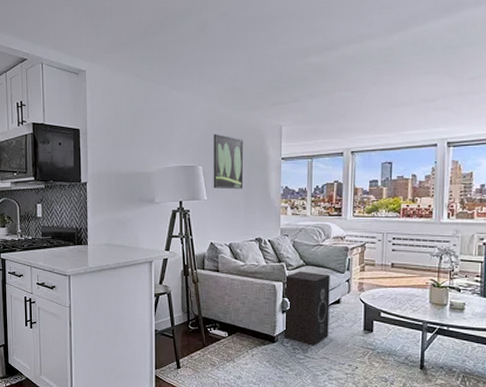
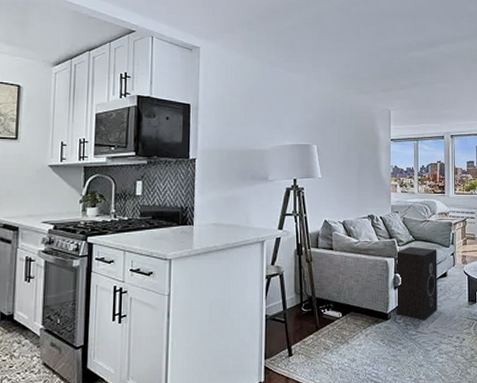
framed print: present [213,133,244,190] -> none [327,114,356,168]

